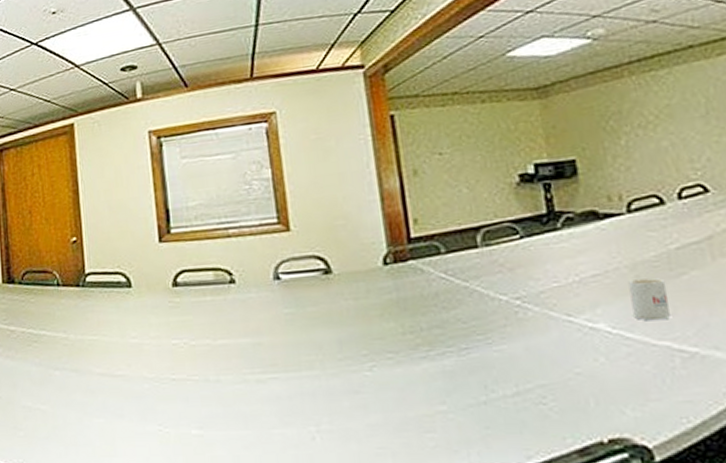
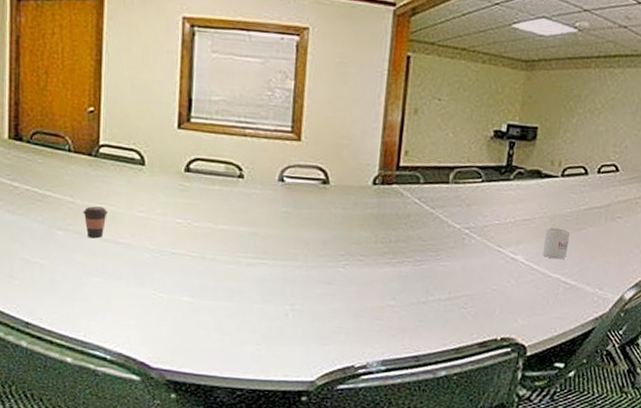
coffee cup: none [77,339,101,375] -> present [83,206,108,239]

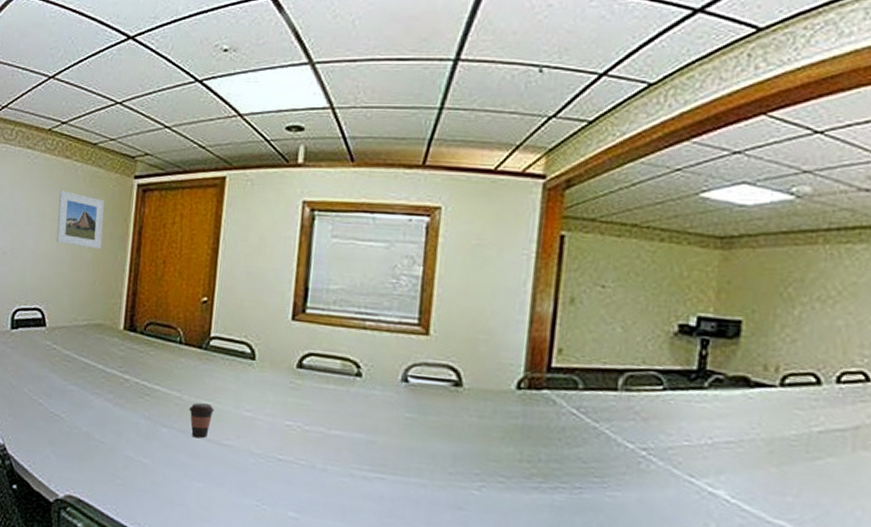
mug: present [543,226,571,260] -> none [756,453,799,500]

